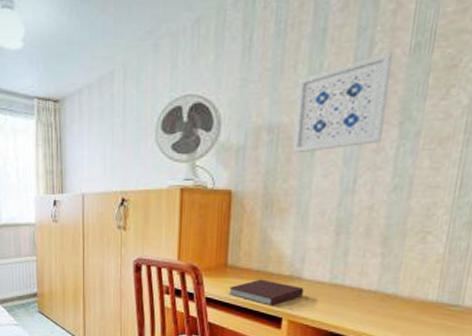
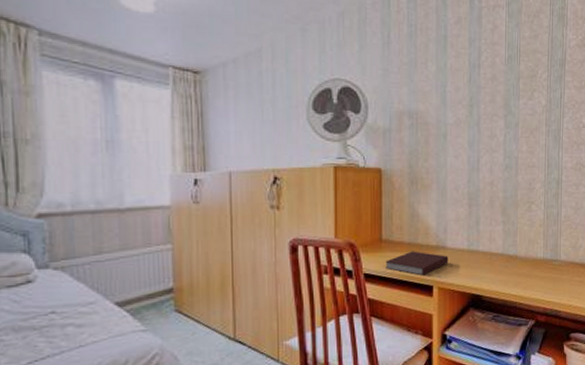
wall art: present [292,51,393,154] -> none [429,60,494,137]

